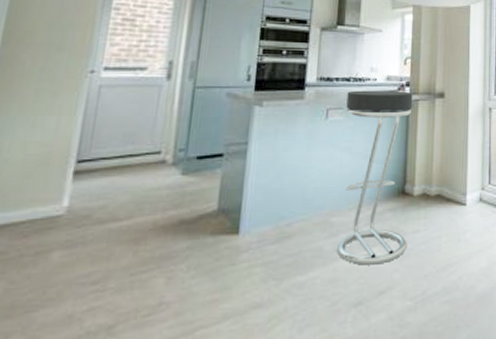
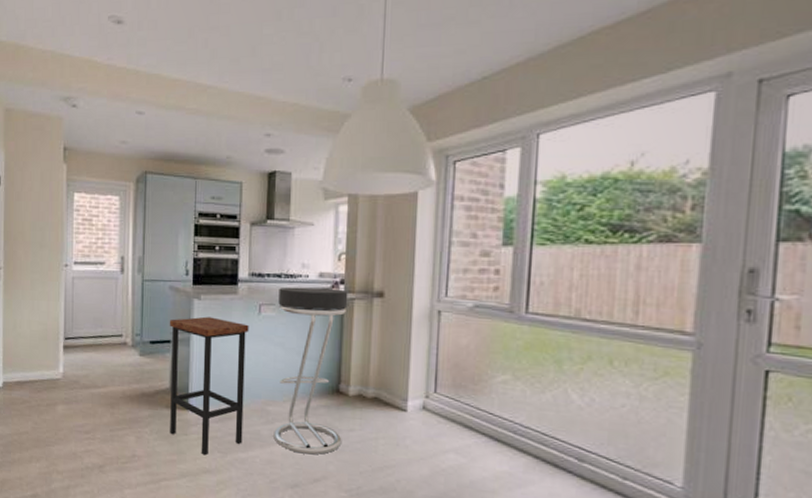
bar stool: none [213,124,315,287] -> present [169,316,249,456]

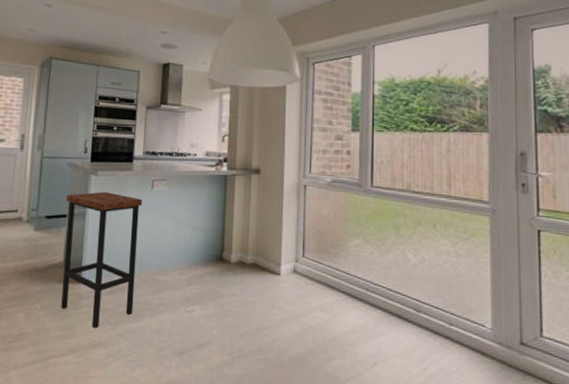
bar stool: present [273,287,348,455] -> none [162,164,231,321]

